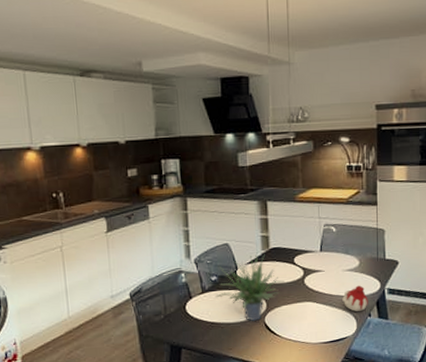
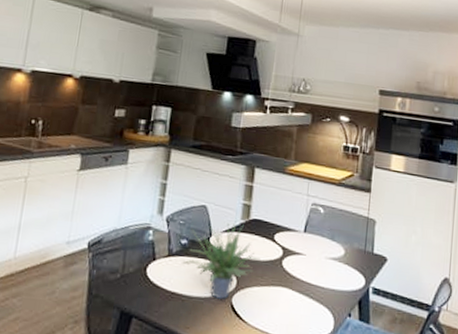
candle: present [342,285,368,312] -> none [321,278,350,309]

